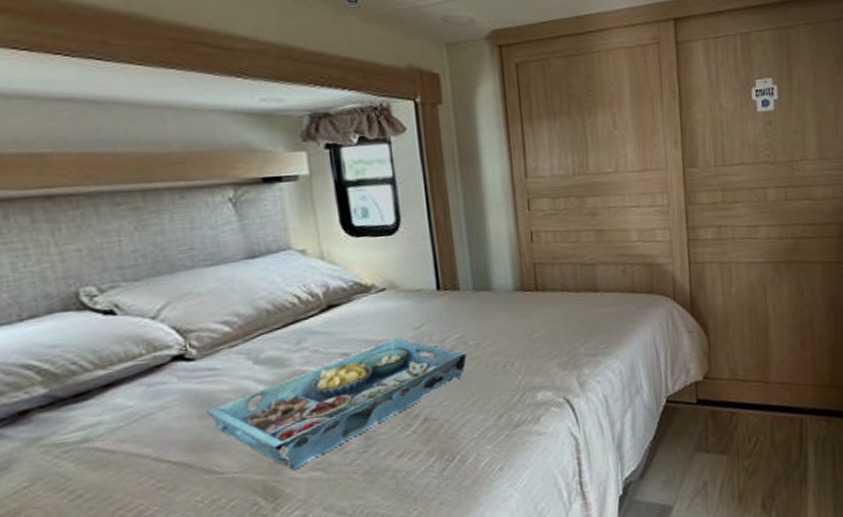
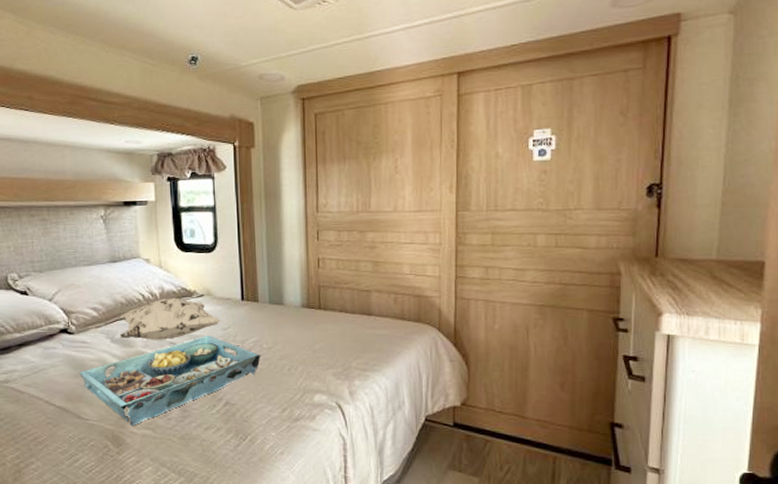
decorative pillow: none [264,296,412,357] -> present [119,298,221,340]

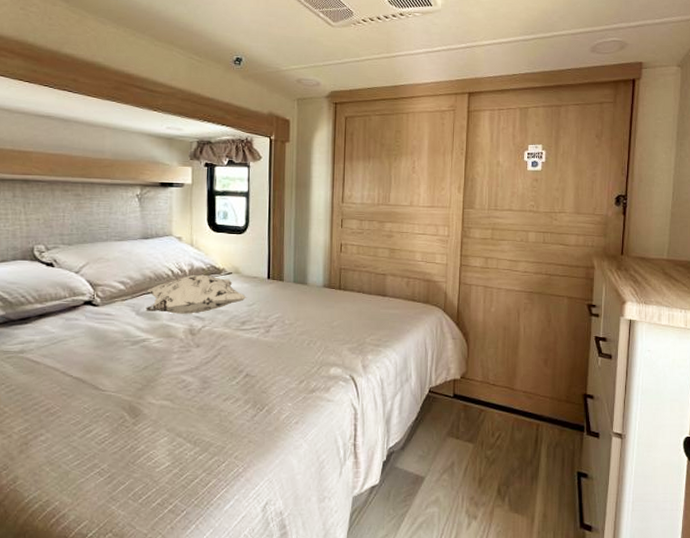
serving tray: present [79,336,261,426] -> none [100,311,282,397]

